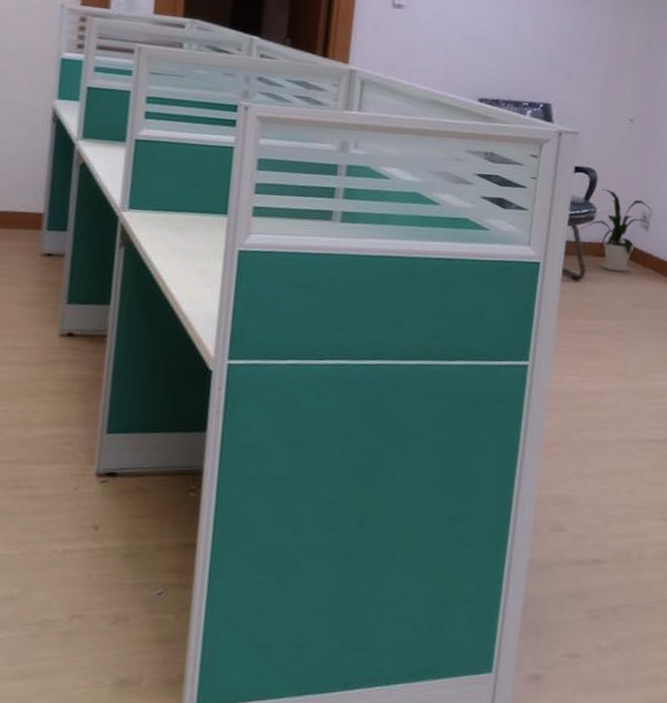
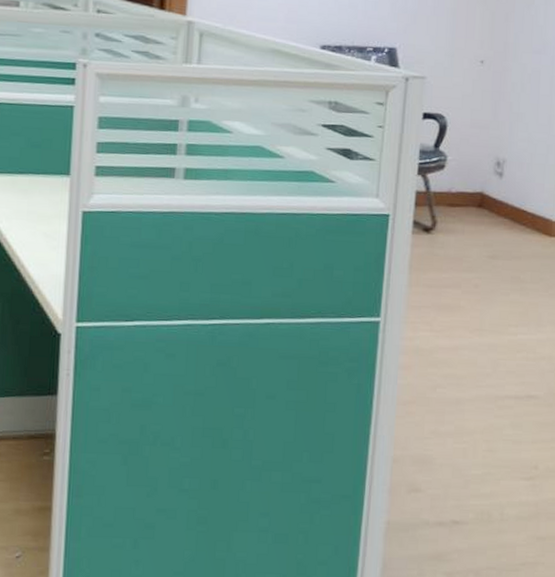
house plant: present [581,188,653,273] -> none [432,135,507,223]

